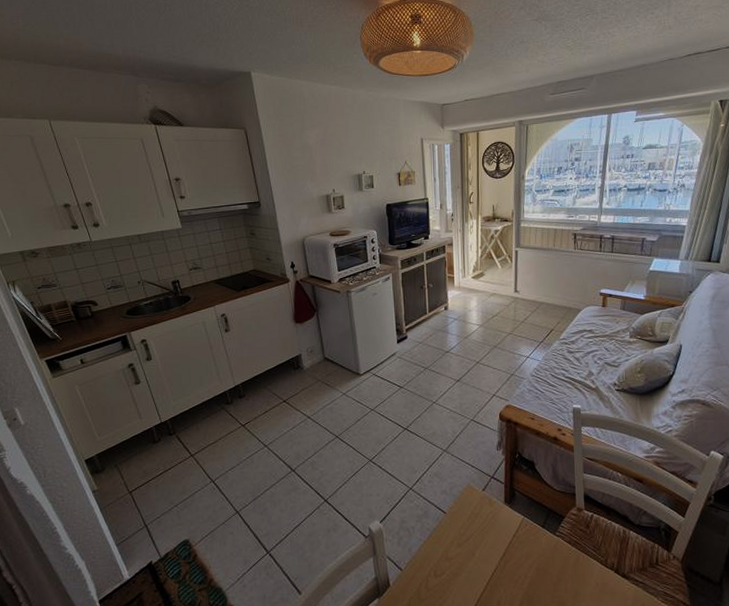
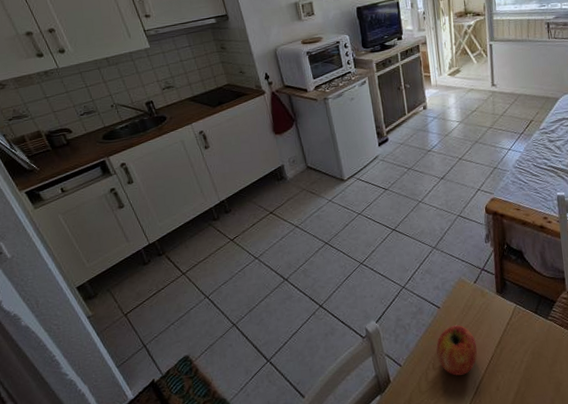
fruit: none [439,532,481,585] -> present [436,324,477,376]

